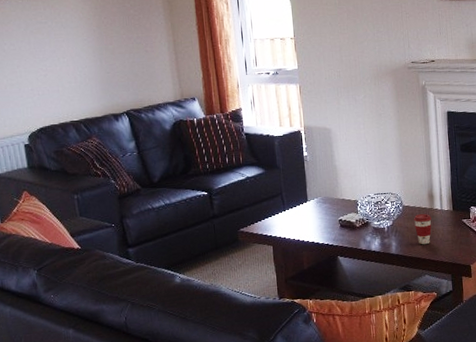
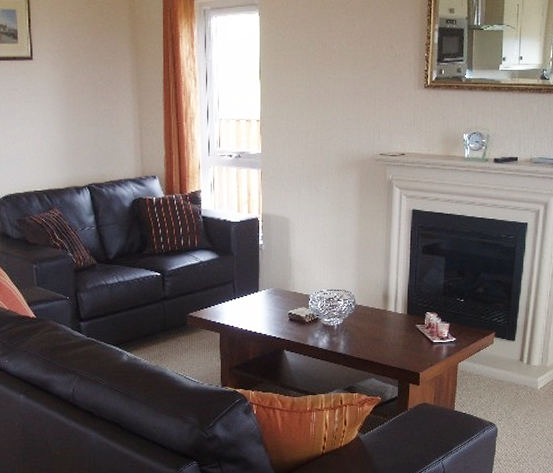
coffee cup: present [413,214,432,245] -> none [365,315,384,347]

